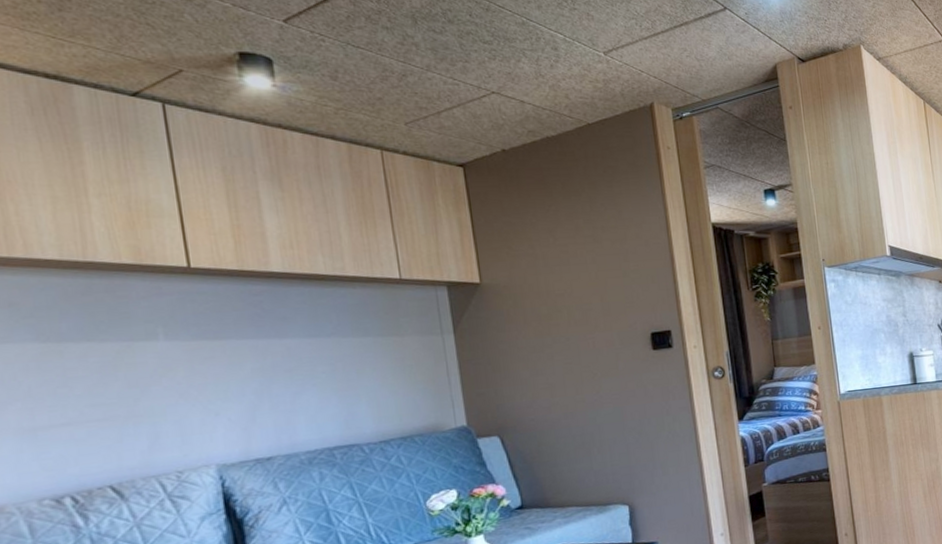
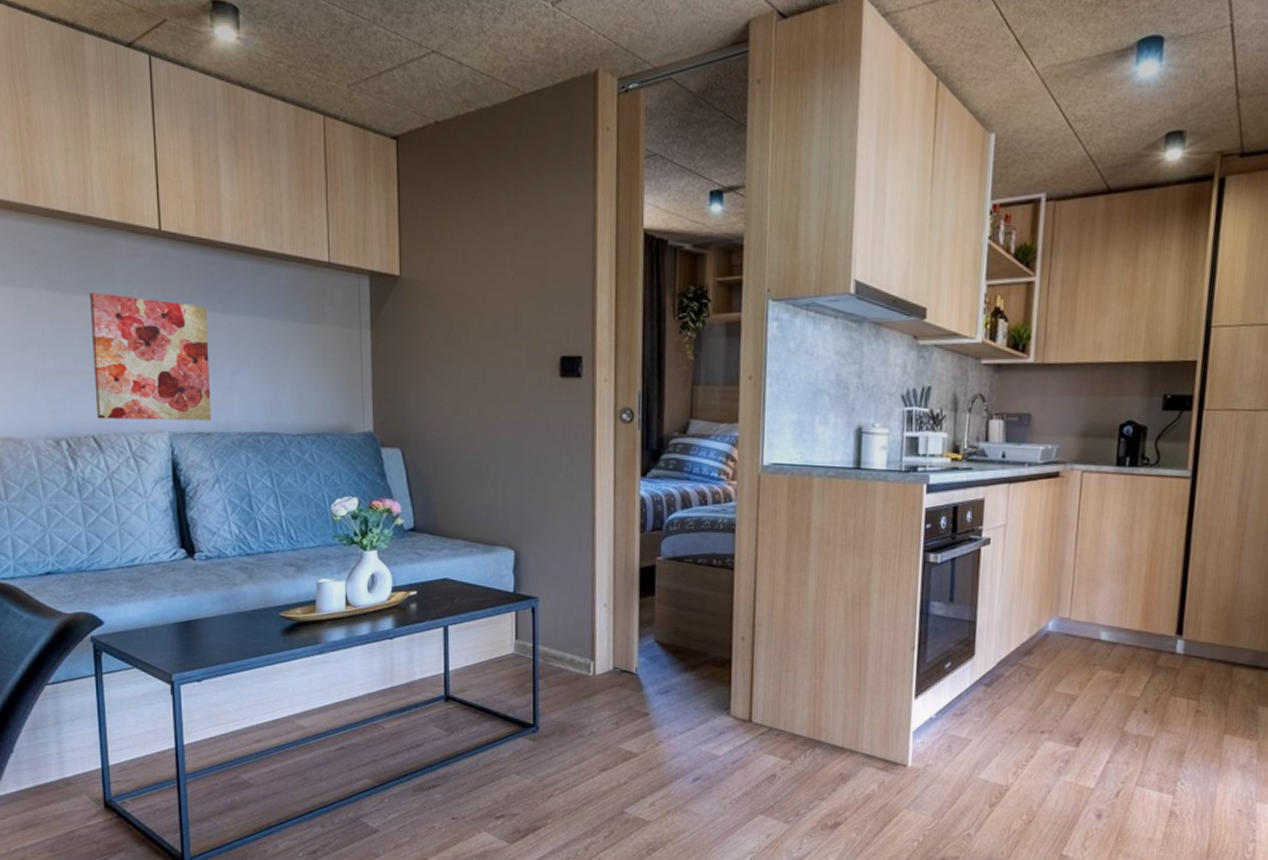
wall art: none [95,334,273,466] -> present [89,292,212,421]

